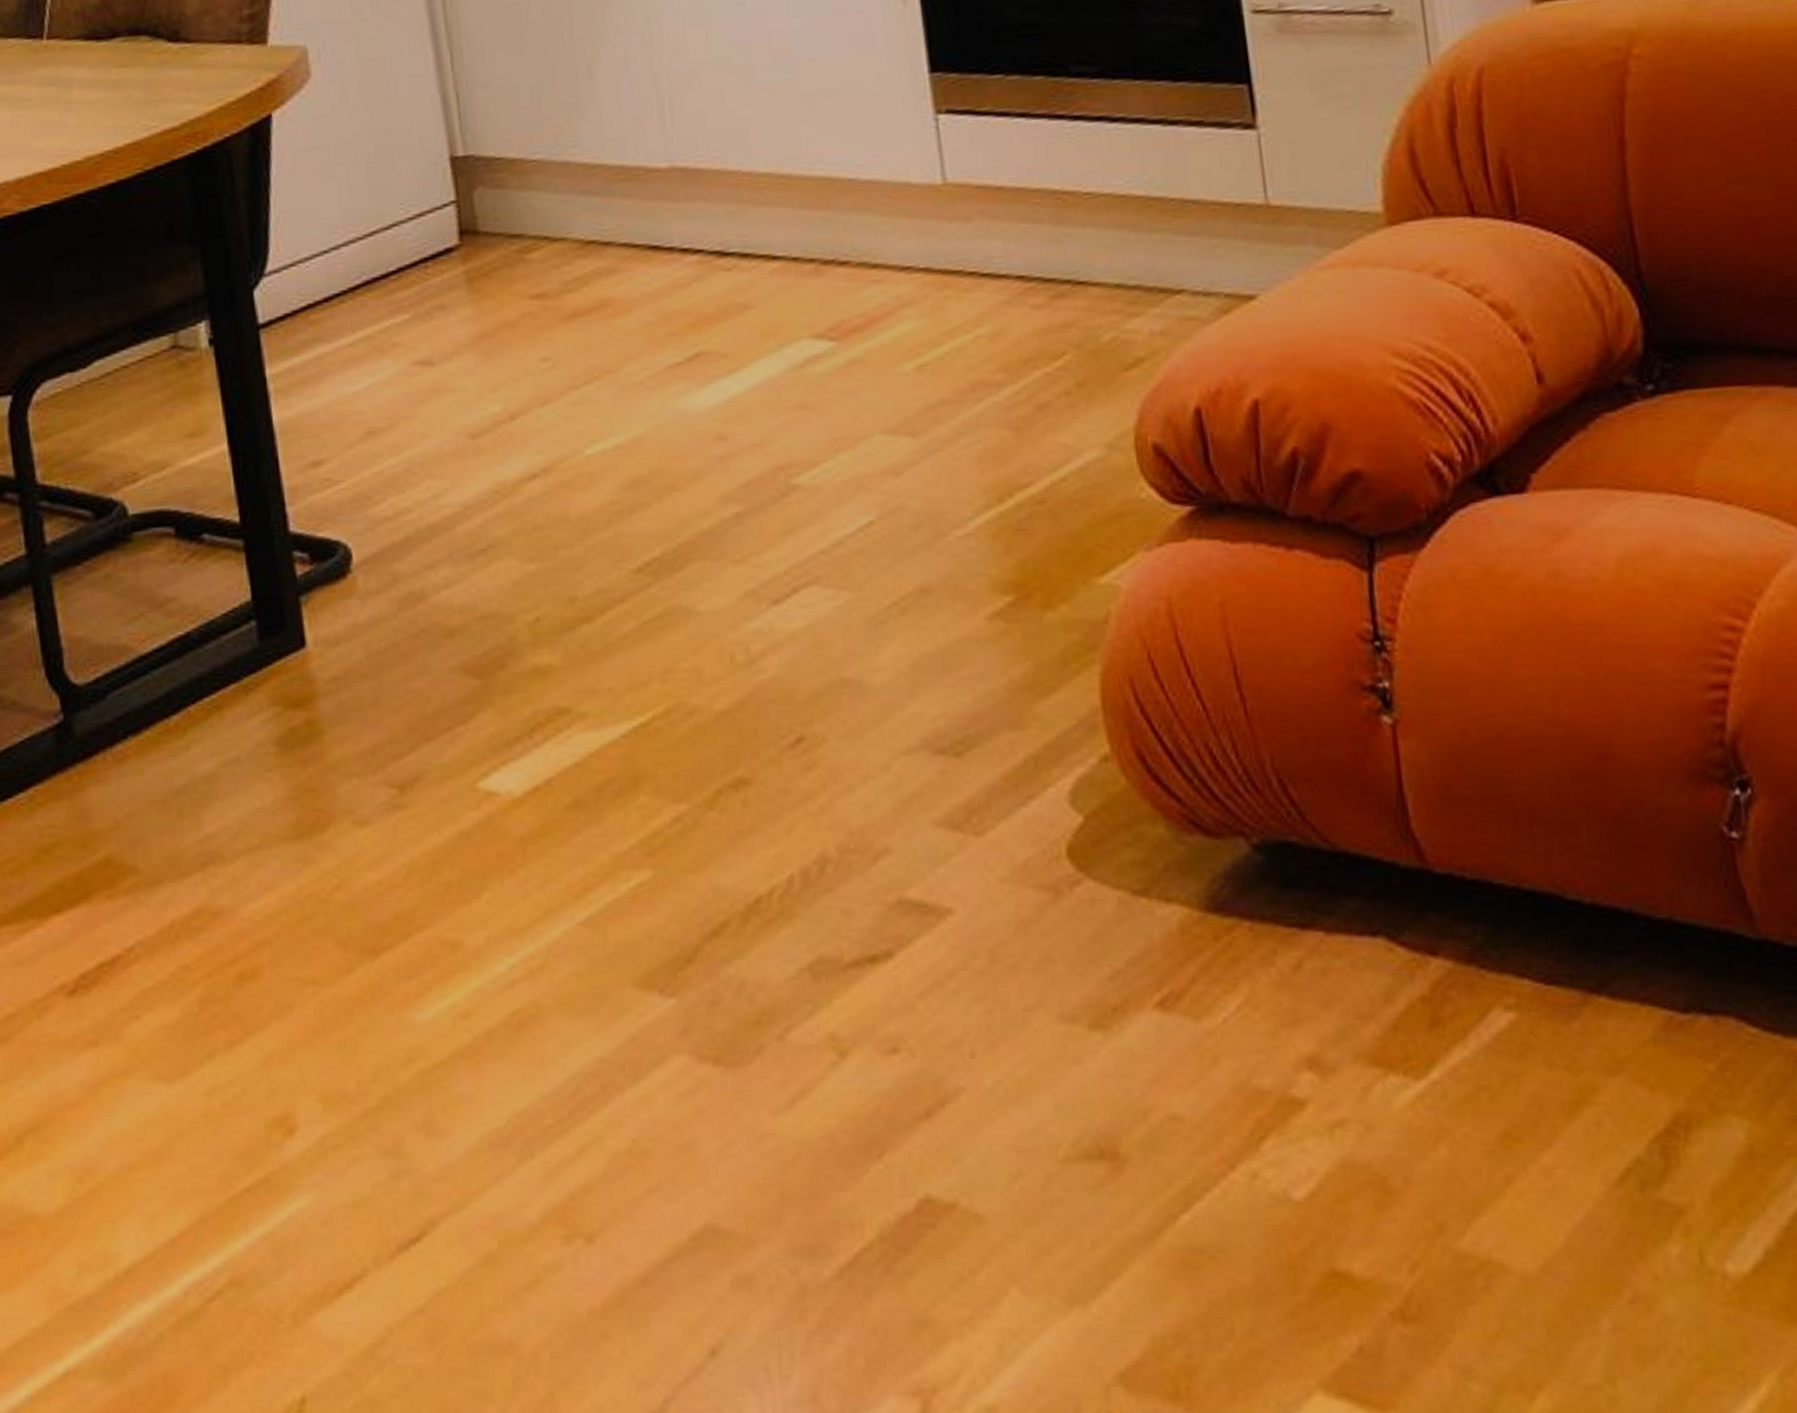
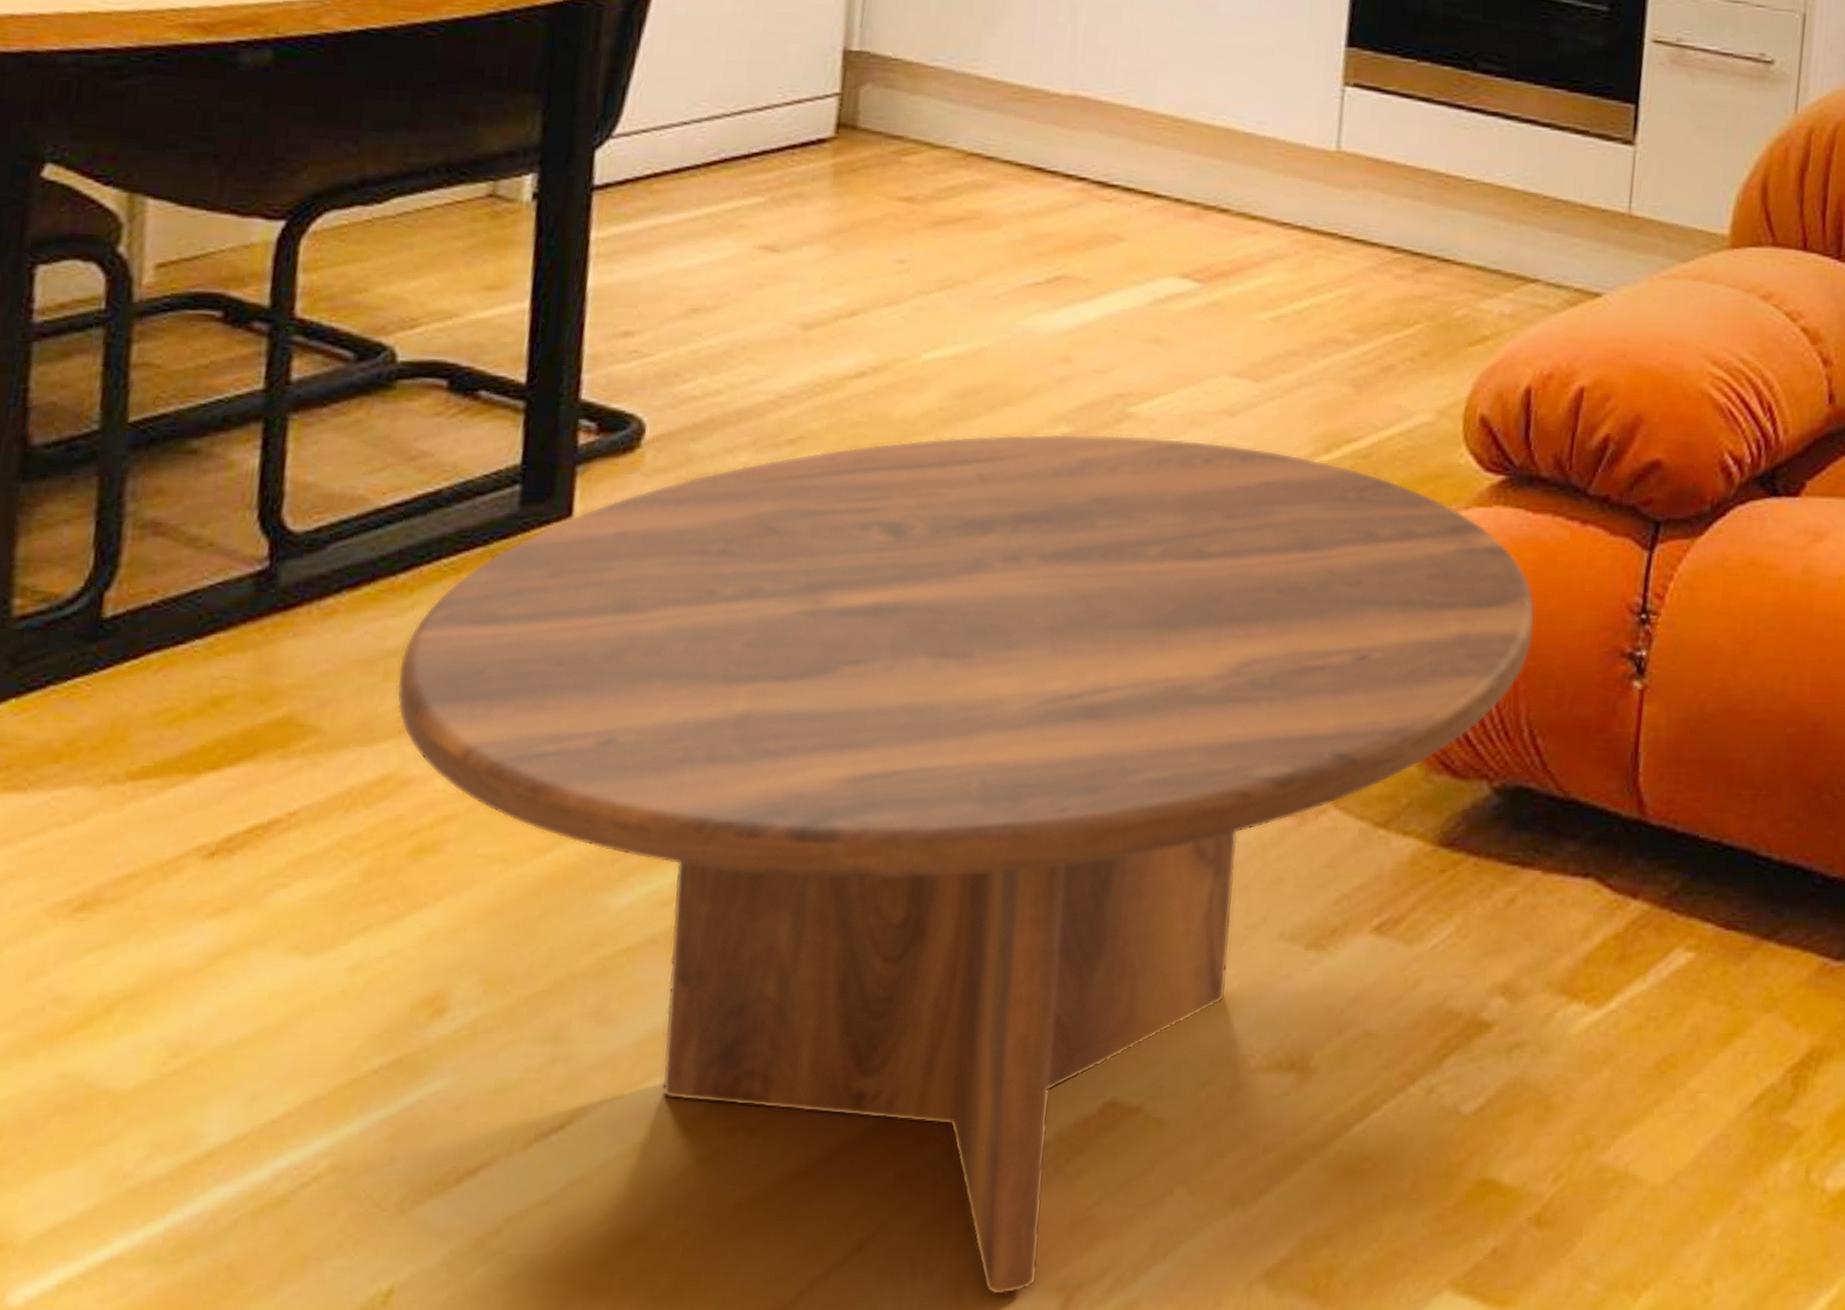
coffee table: none [188,505,1262,1400] -> present [396,433,1536,1295]

